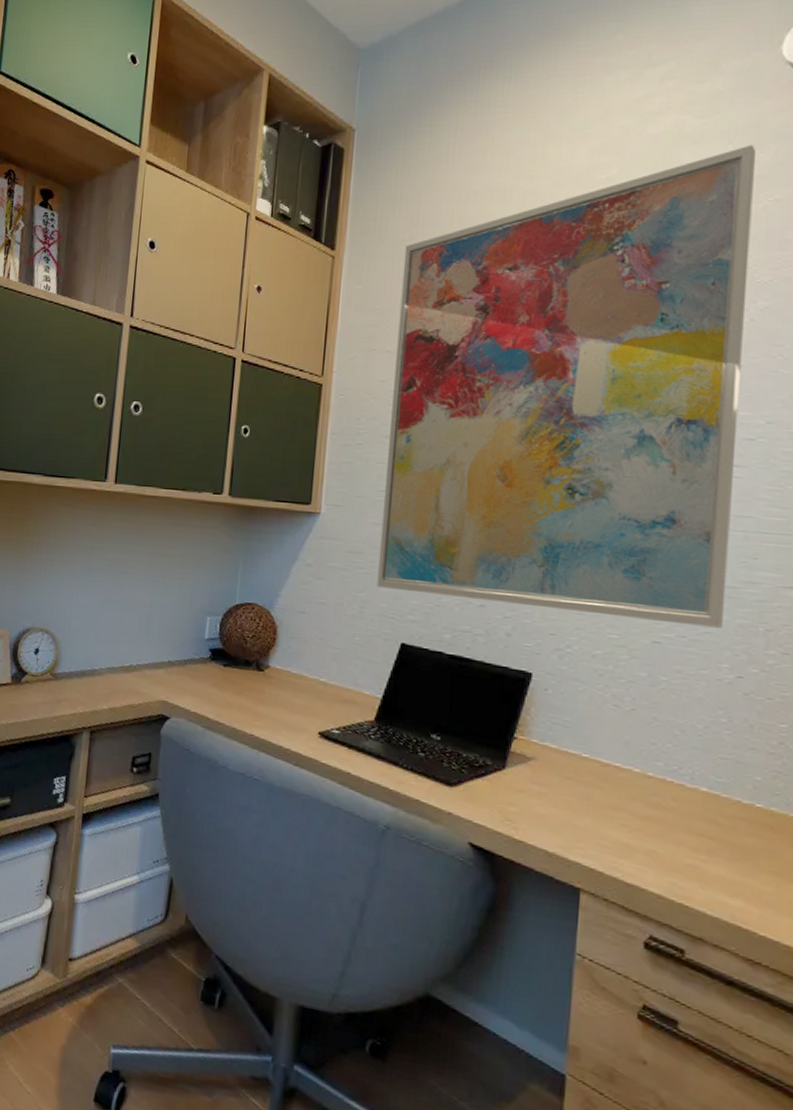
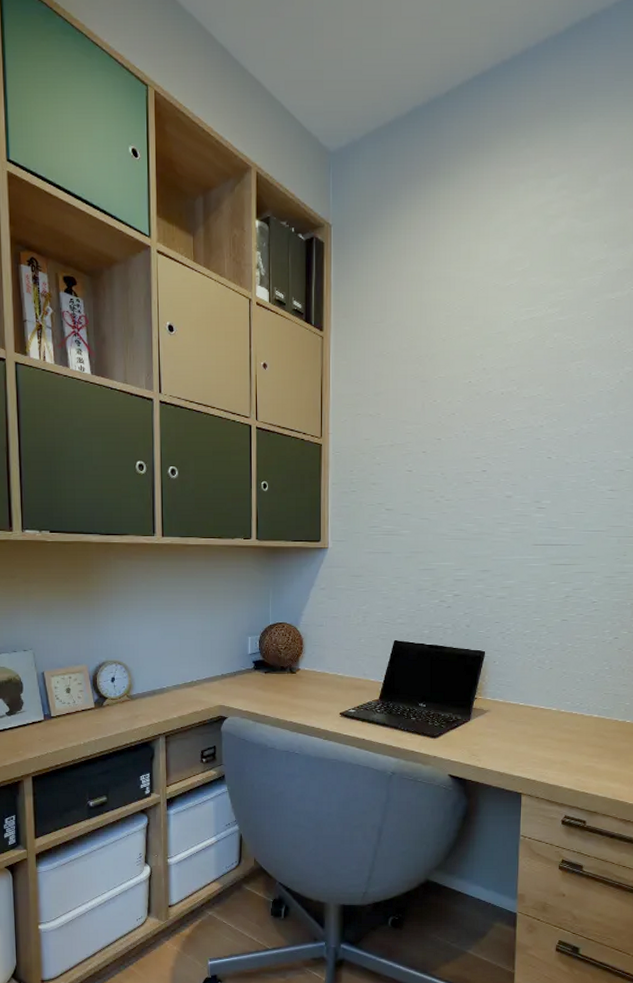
wall art: present [377,144,755,628] -> none [374,244,622,606]

